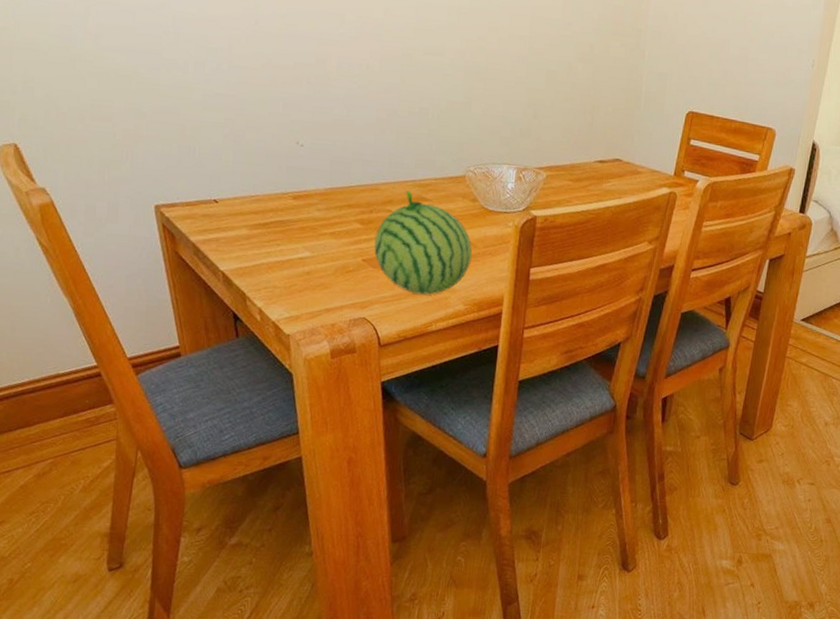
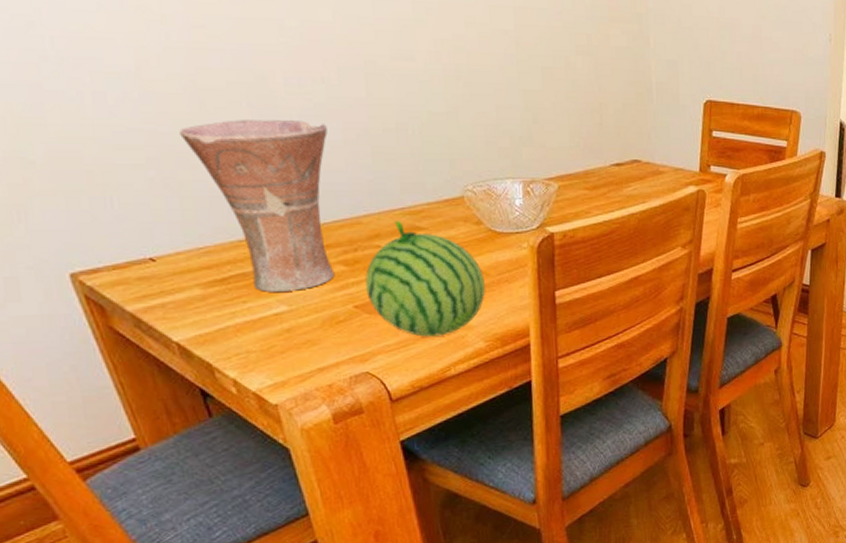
vase: none [253,93,365,241] -> present [179,120,335,292]

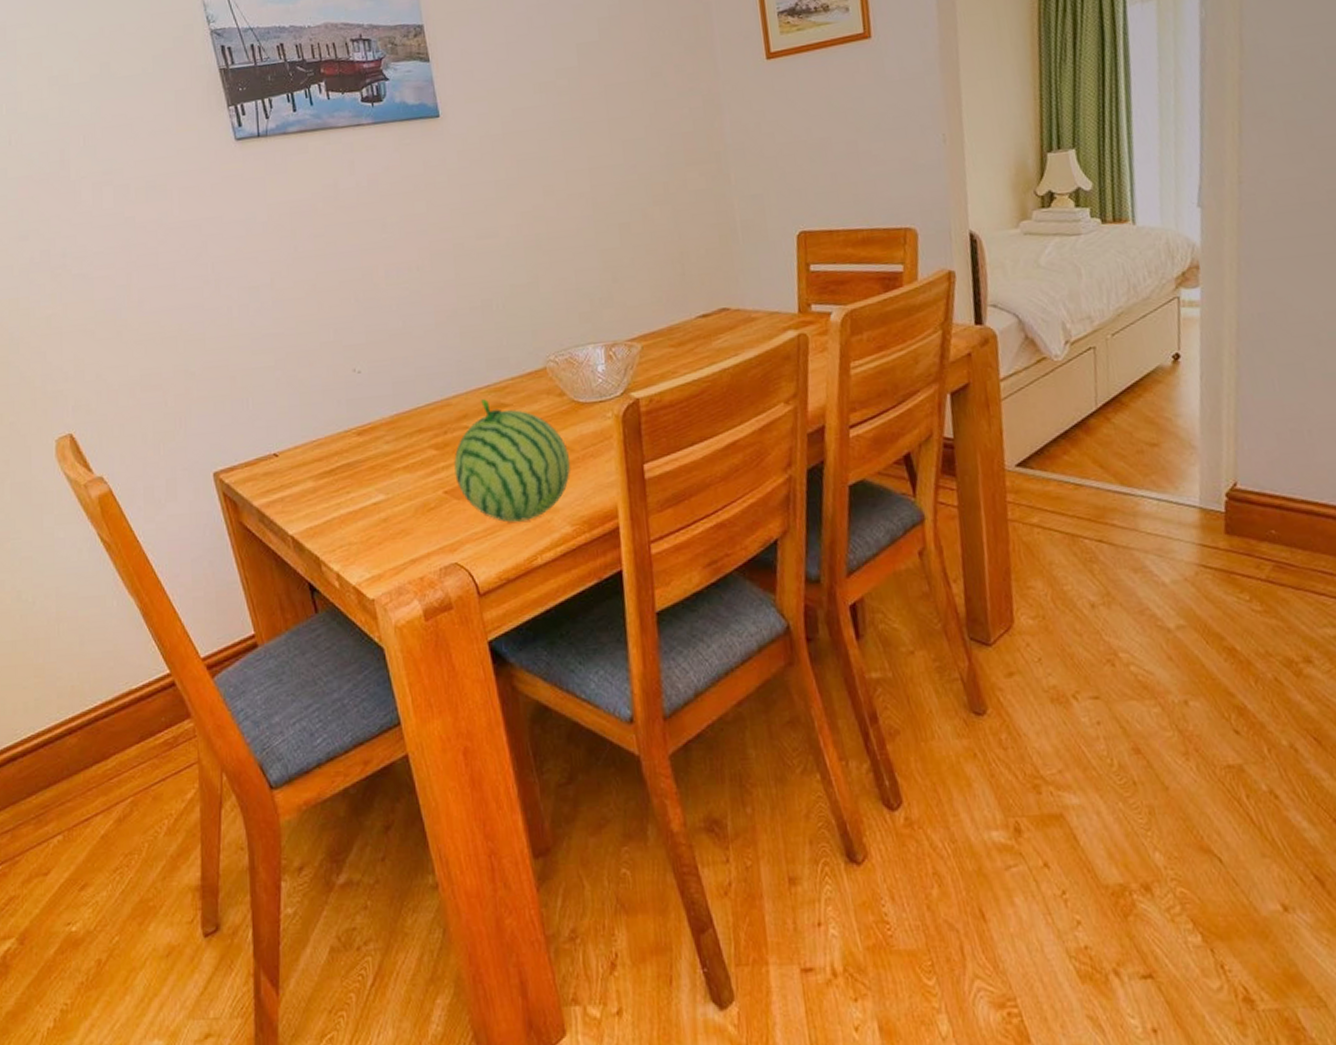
vase: present [179,120,335,292] -> none [301,309,427,481]

